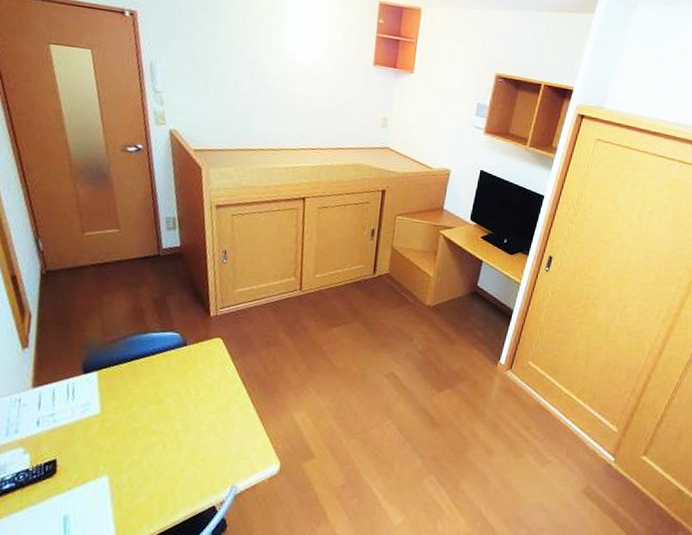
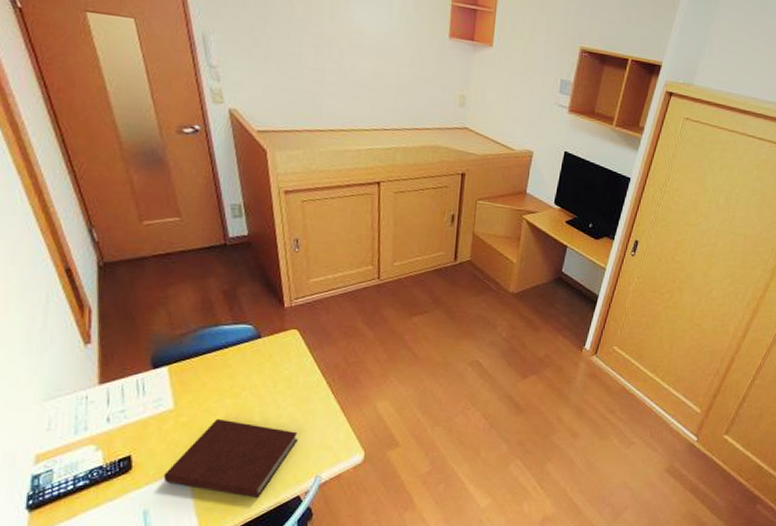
notebook: none [85,424,217,508] -> present [163,418,298,499]

